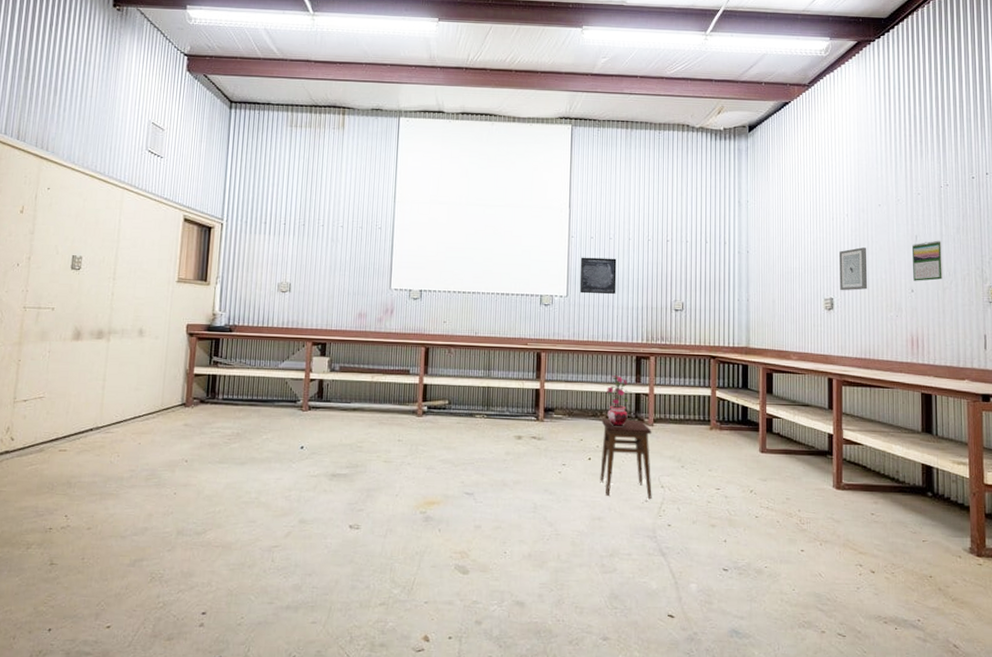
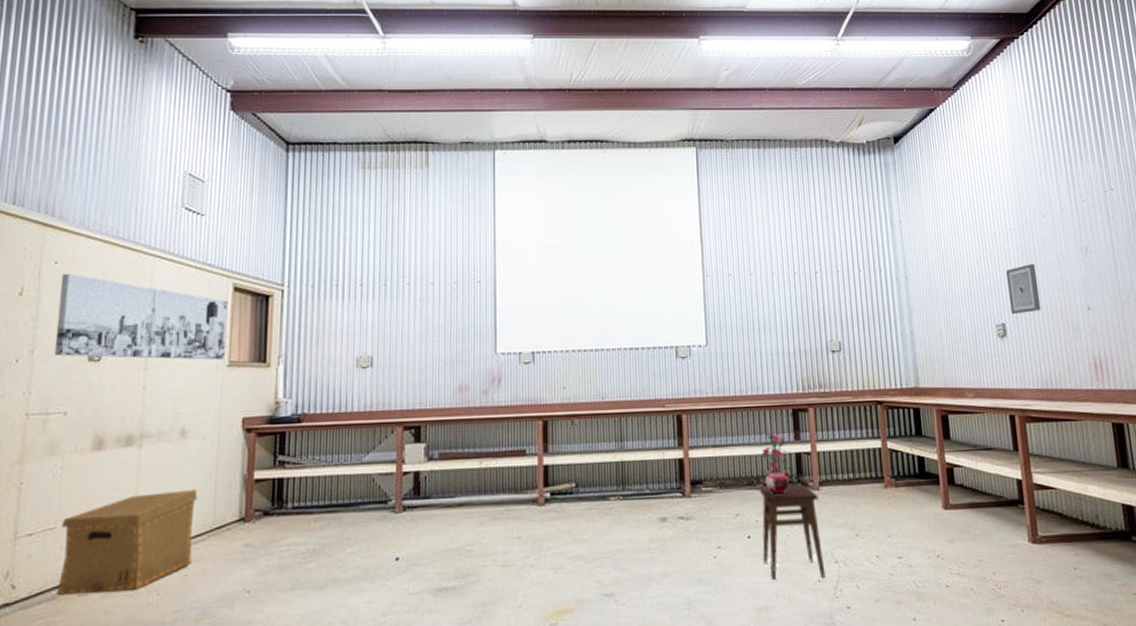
cardboard box: none [43,377,151,452] -> present [56,489,198,595]
wall art: none [45,198,179,276] -> present [54,273,228,360]
wall art: present [579,257,617,295] -> none [718,297,763,341]
calendar: present [912,240,942,281] -> none [1083,250,1119,297]

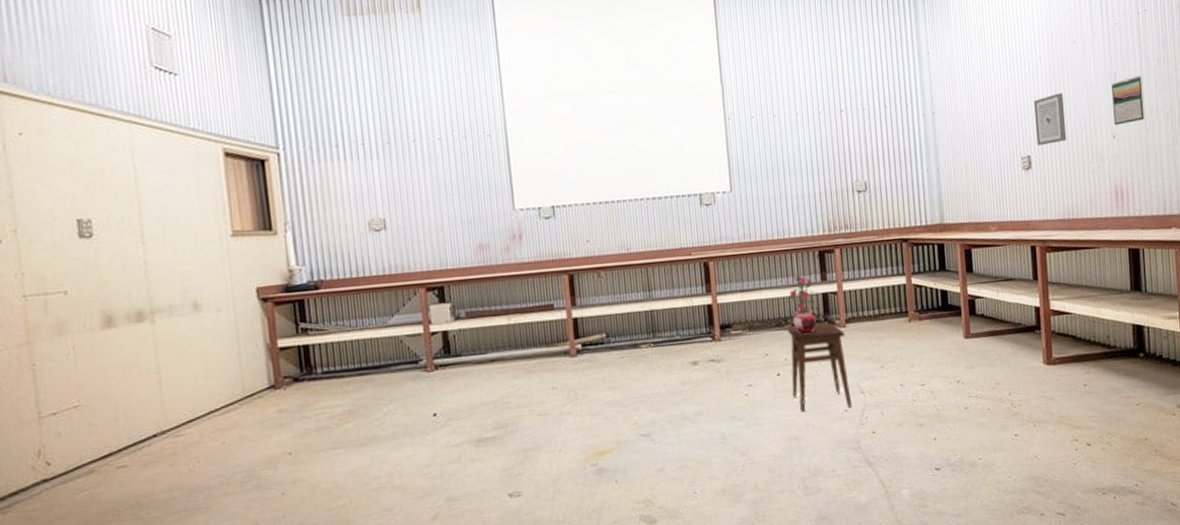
wall art: present [54,273,228,360] -> none [29,145,227,235]
cardboard box: present [56,489,198,595] -> none [85,360,227,468]
calendar: none [1083,250,1119,297] -> present [1112,75,1145,125]

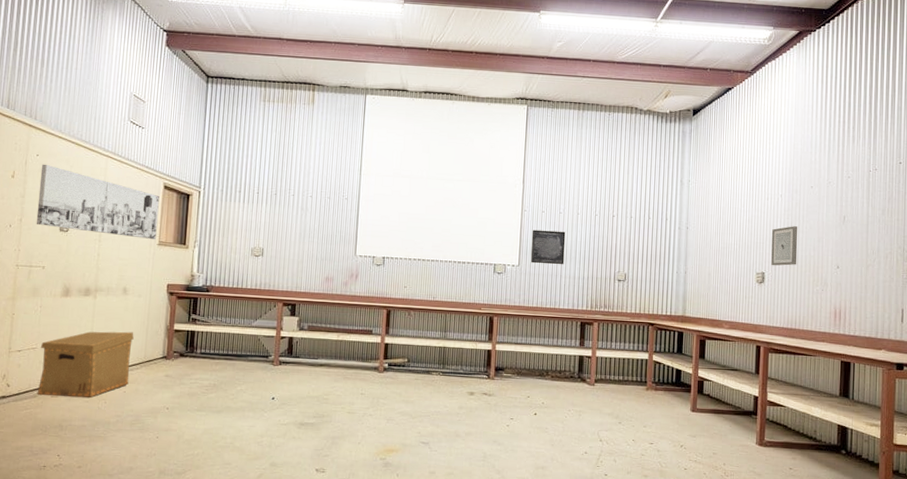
wall art: none [29,145,227,235] -> present [36,164,159,239]
cardboard box: none [85,360,227,468] -> present [37,331,134,398]
wall art: none [741,139,788,186] -> present [530,229,566,265]
stool: present [787,323,852,412] -> none [544,378,593,451]
potted plant: present [789,275,818,335] -> none [553,338,576,386]
calendar: present [1112,75,1145,125] -> none [839,221,867,259]

